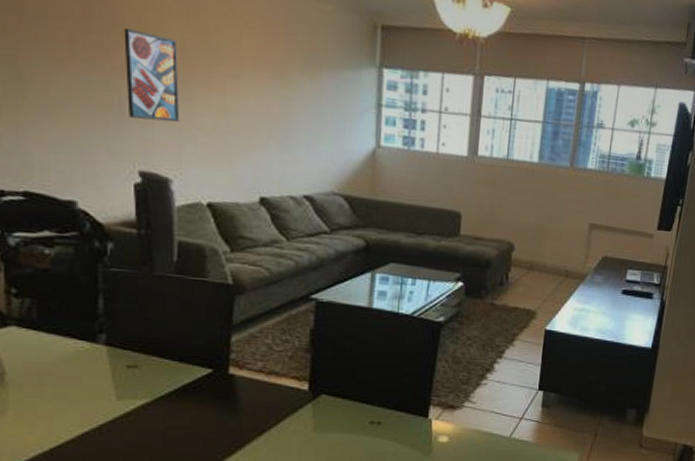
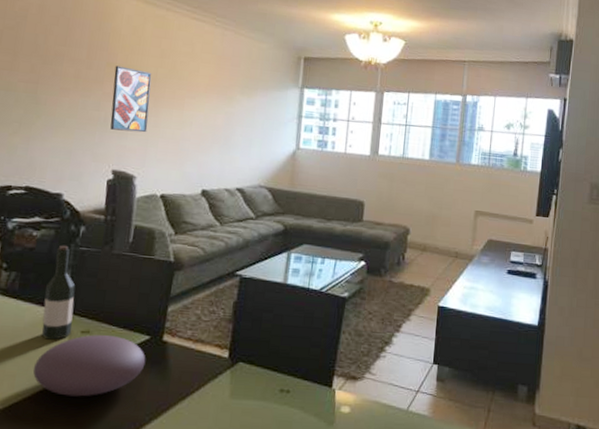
wine bottle: none [72,265,115,376] -> present [41,245,76,340]
decorative bowl: none [72,369,211,437] -> present [33,335,146,397]

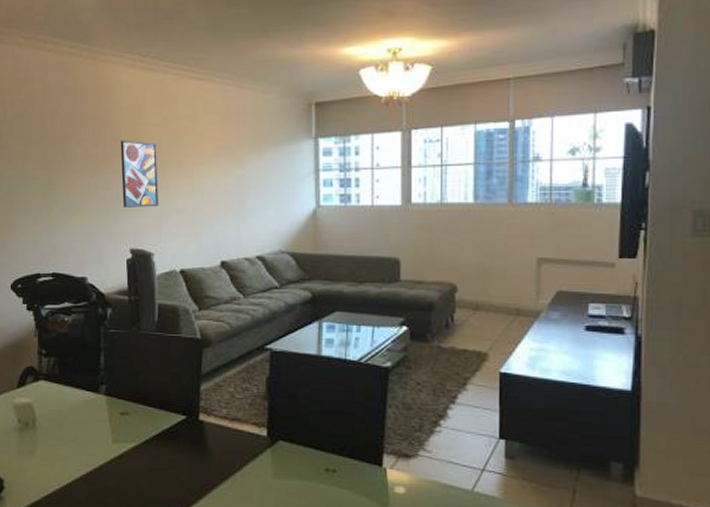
decorative bowl: present [33,335,146,397] -> none [81,416,185,477]
wine bottle: present [41,245,76,340] -> none [82,328,112,422]

